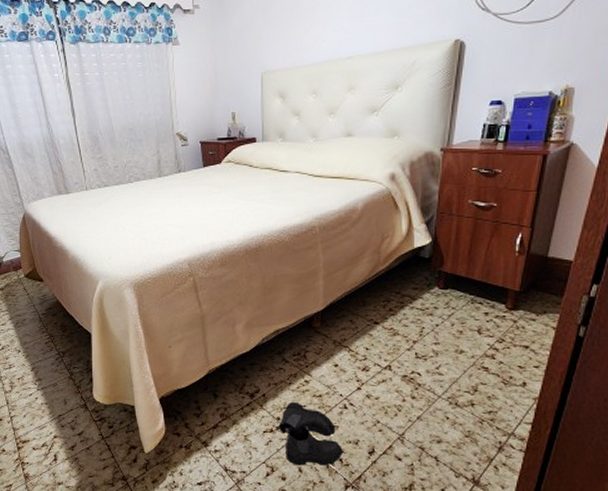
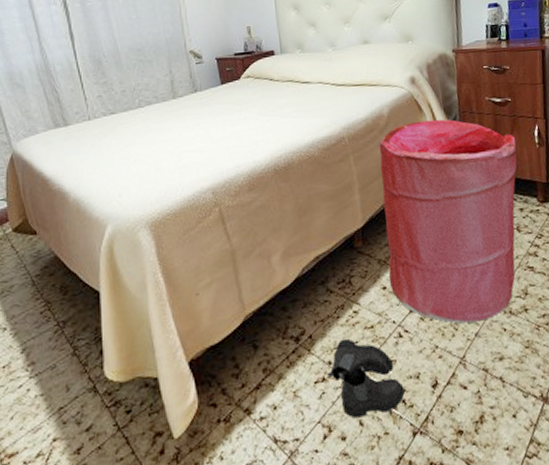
laundry hamper: none [342,218,494,407] -> present [378,119,517,324]

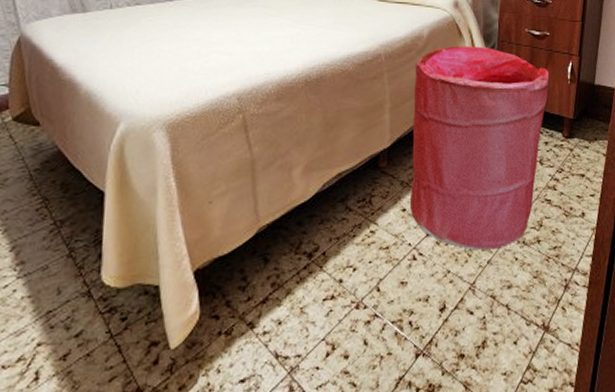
boots: present [327,338,405,419] -> none [337,257,412,338]

